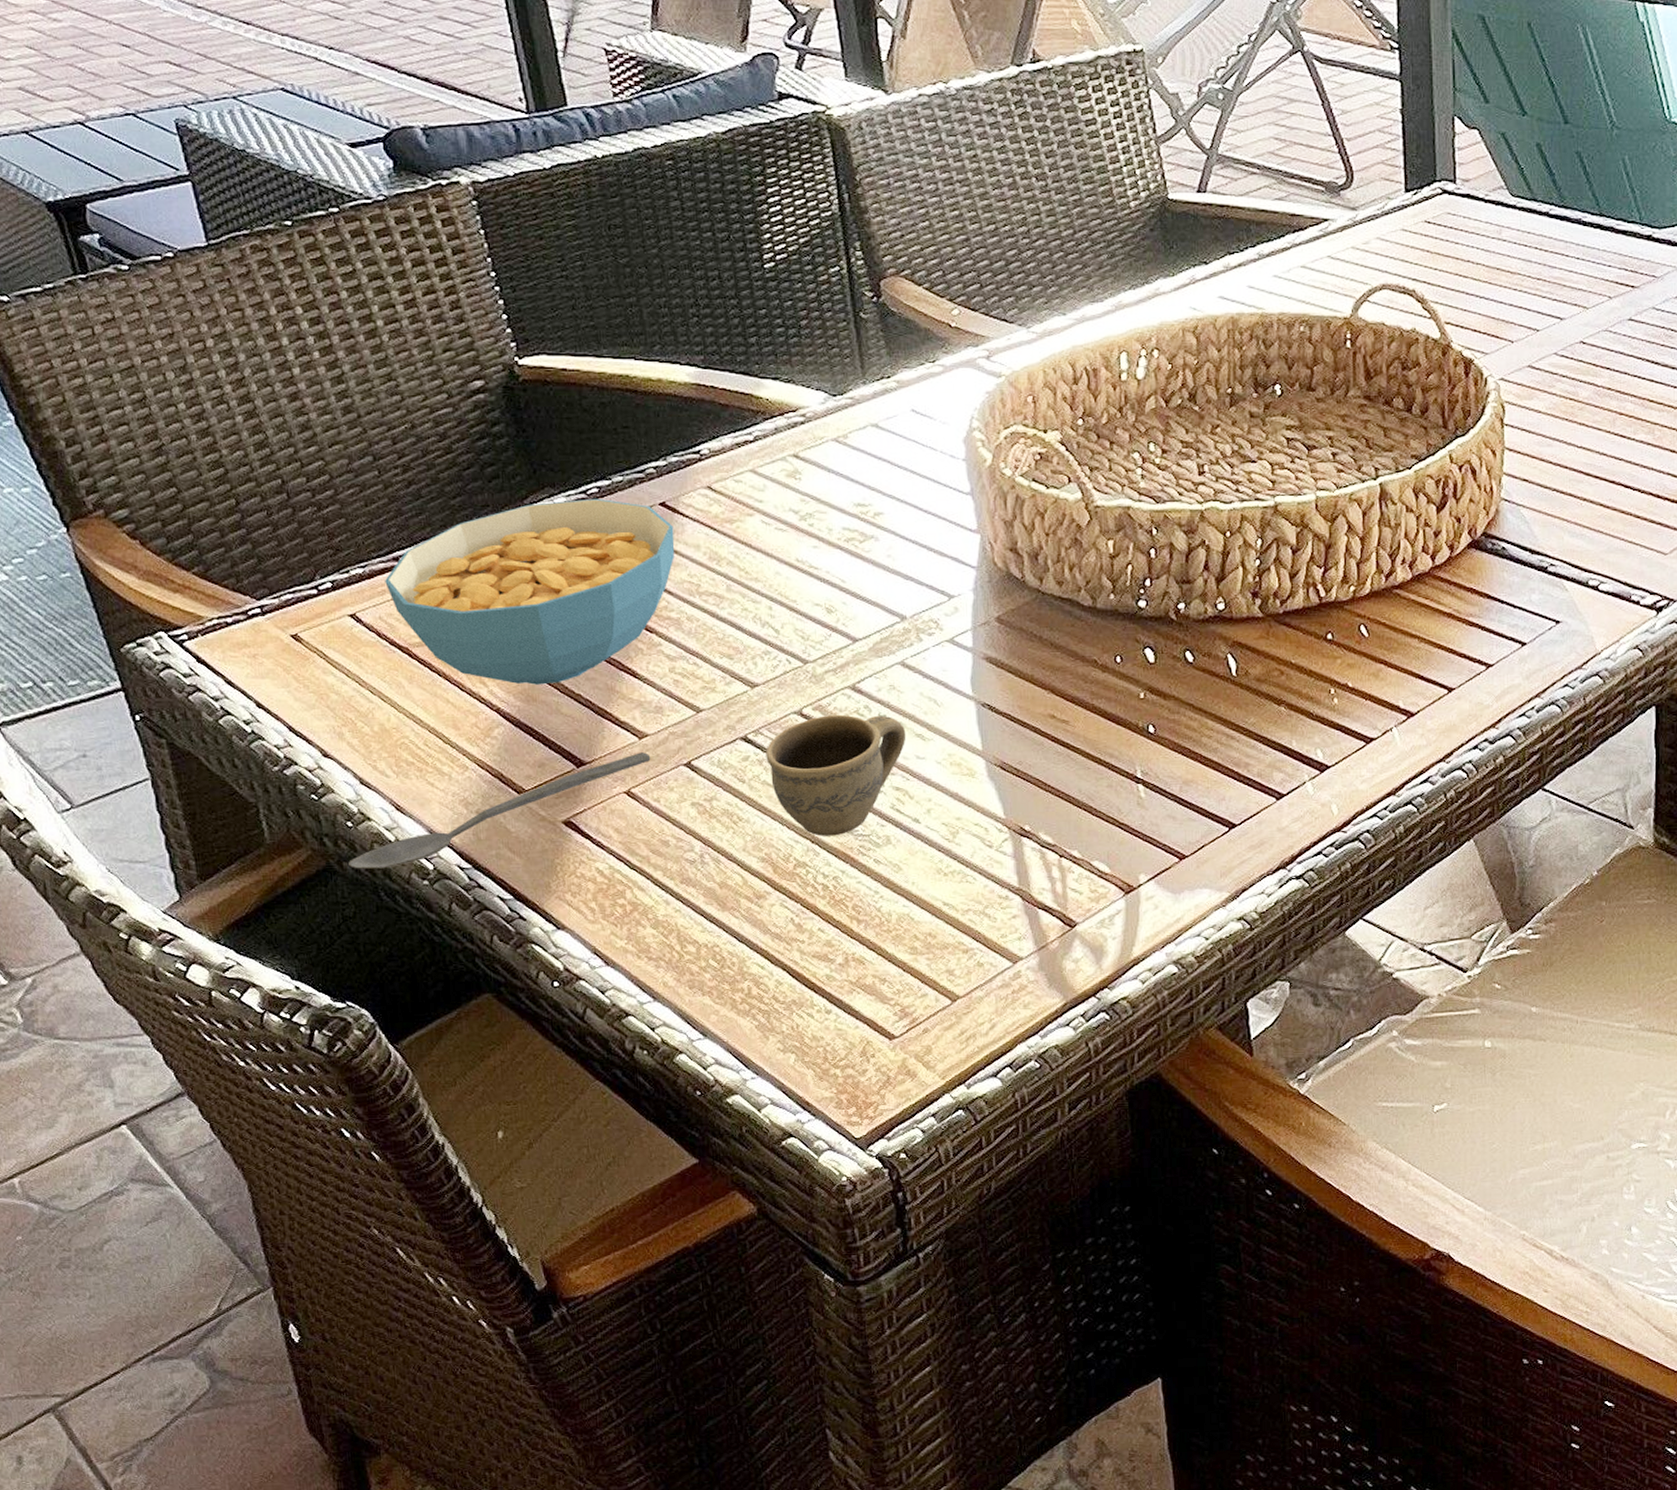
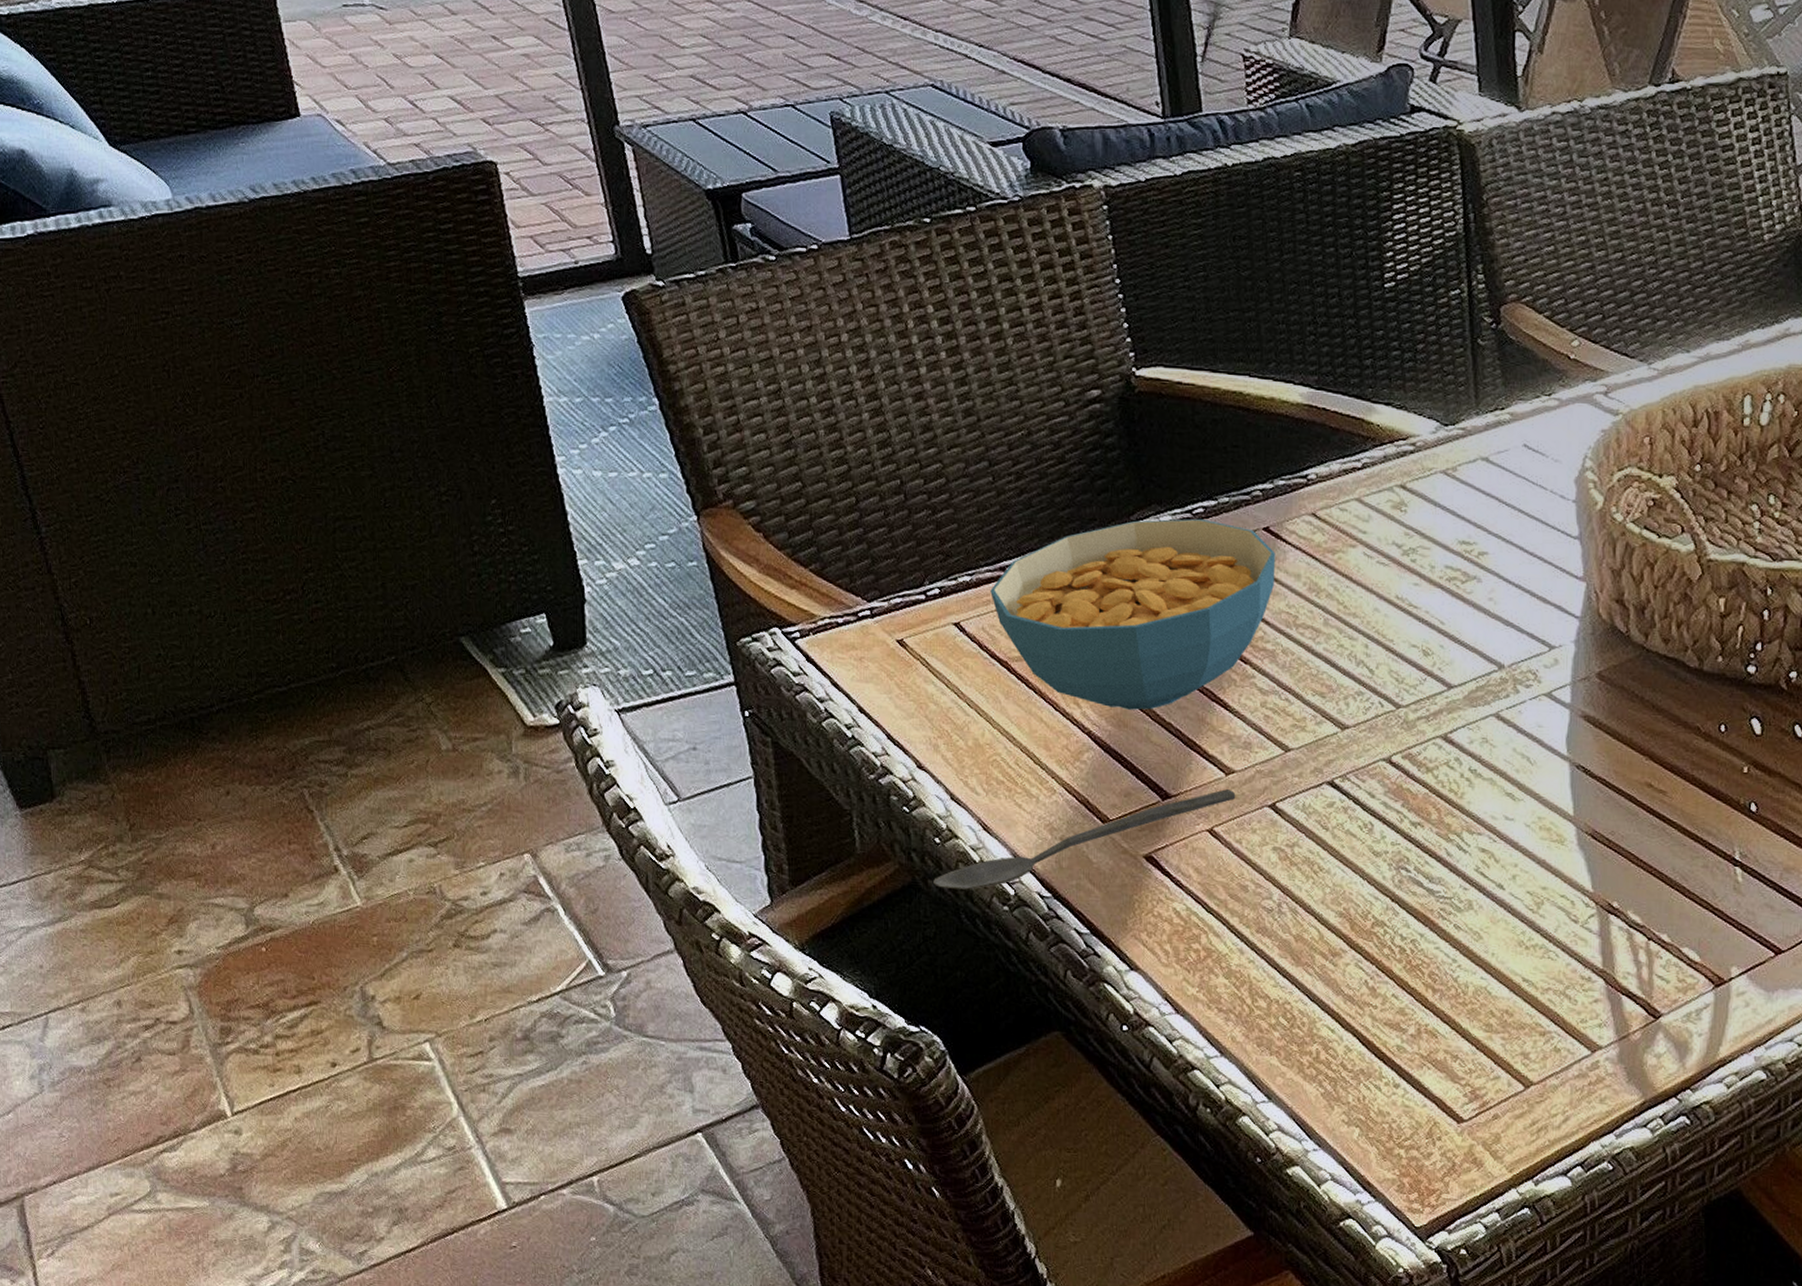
cup: present [765,714,906,836] -> none [1351,764,1496,896]

